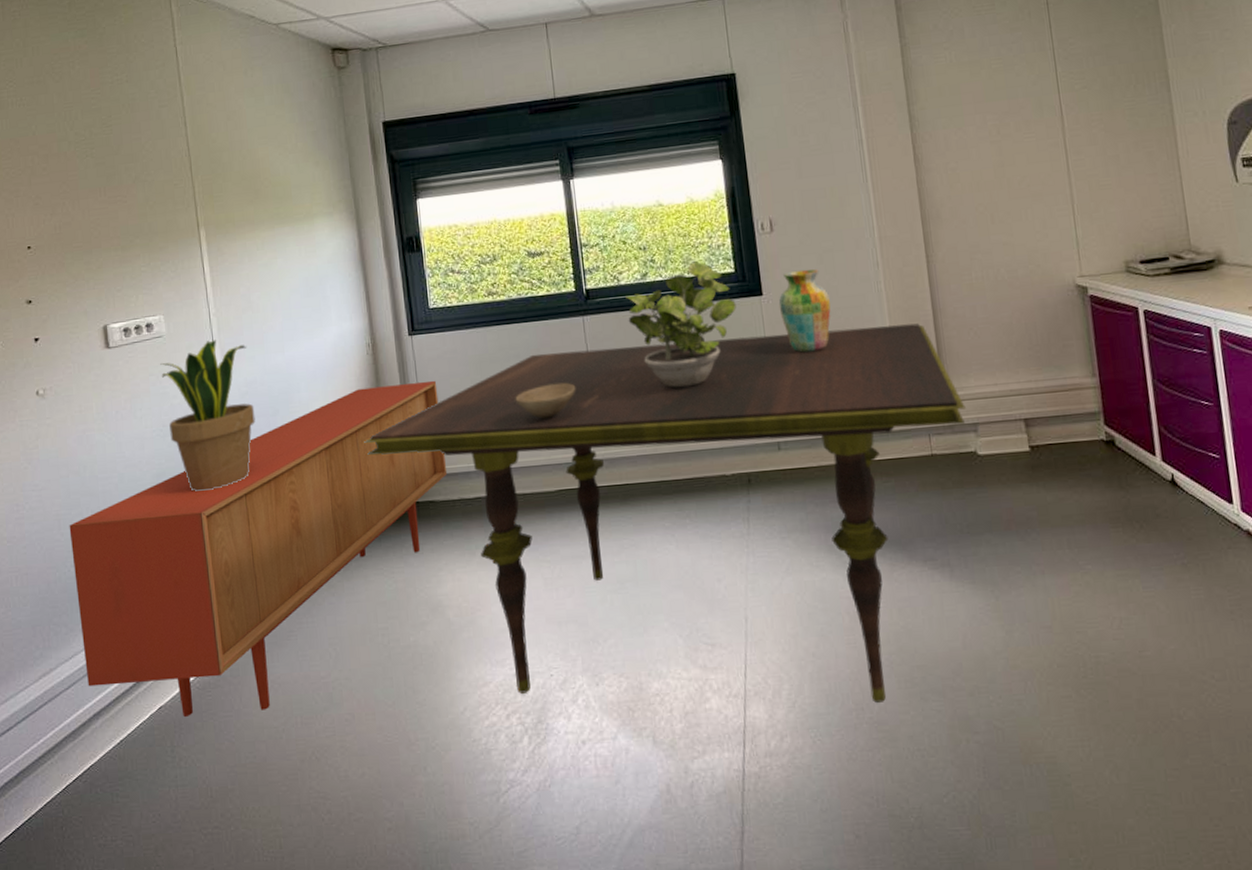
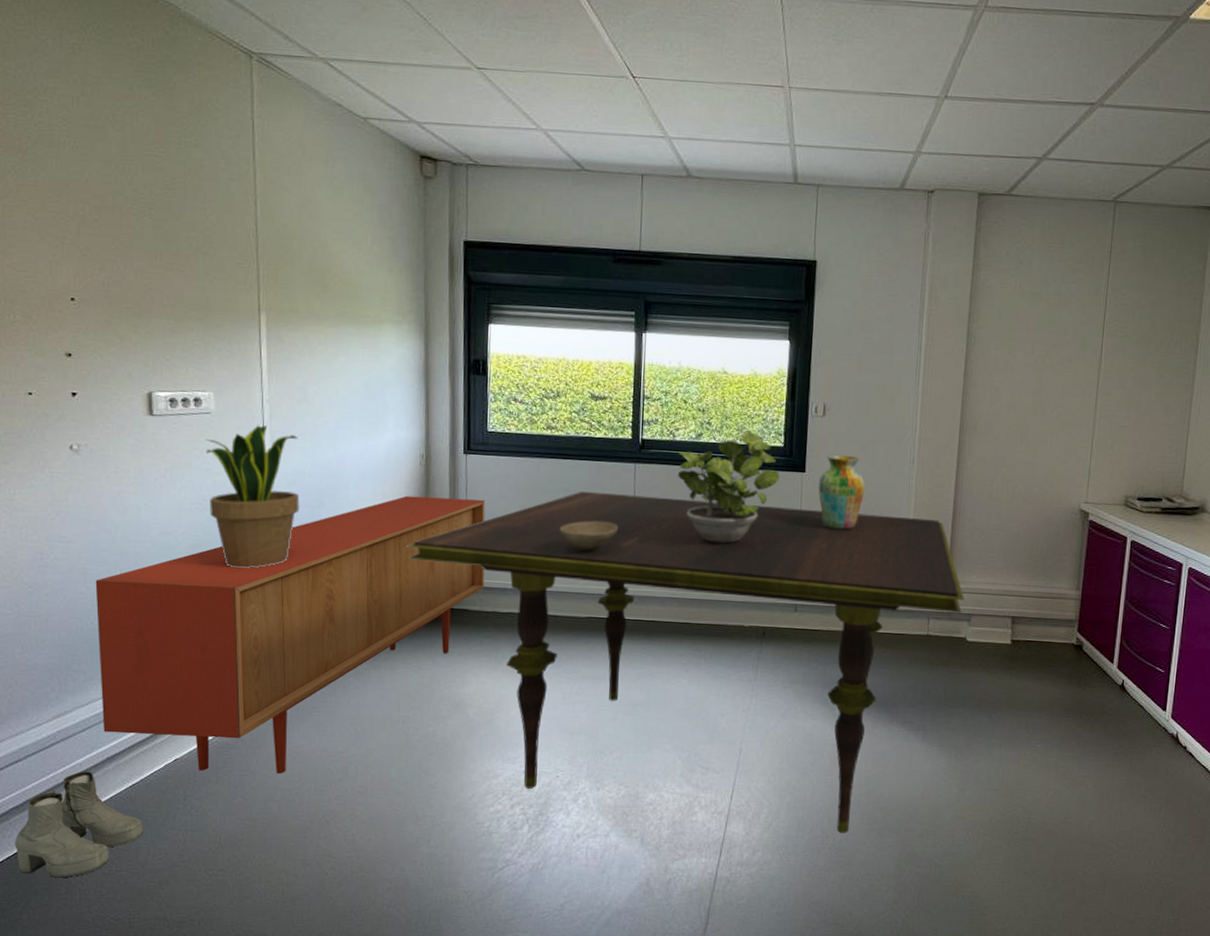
boots: none [12,731,136,856] -> present [15,771,144,878]

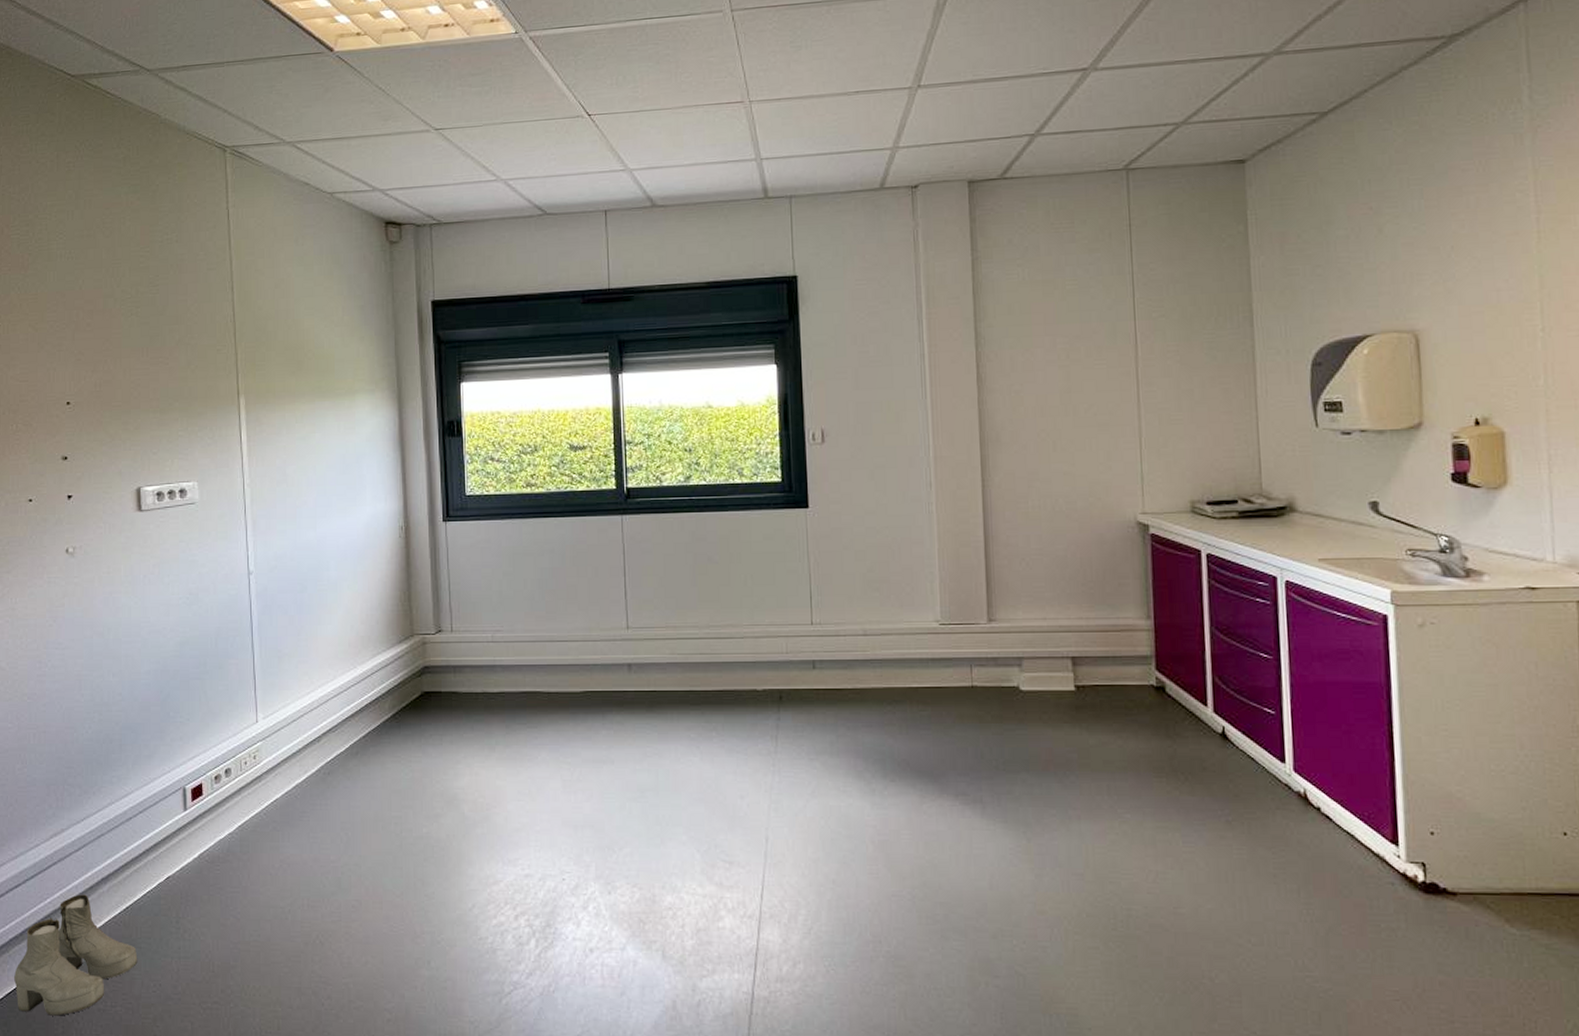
sideboard: present [95,496,486,774] -> none [90,569,473,889]
potted plant: present [206,425,300,569] -> none [191,511,282,664]
dining table: present [407,491,965,833] -> none [390,549,1011,937]
bowl: present [559,520,619,551] -> none [546,582,610,617]
potted plant: present [677,431,780,544] -> none [667,468,780,597]
vase: present [818,454,866,530] -> none [824,484,879,570]

